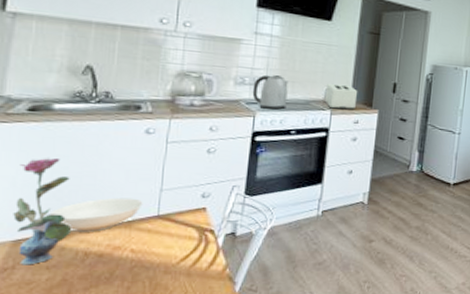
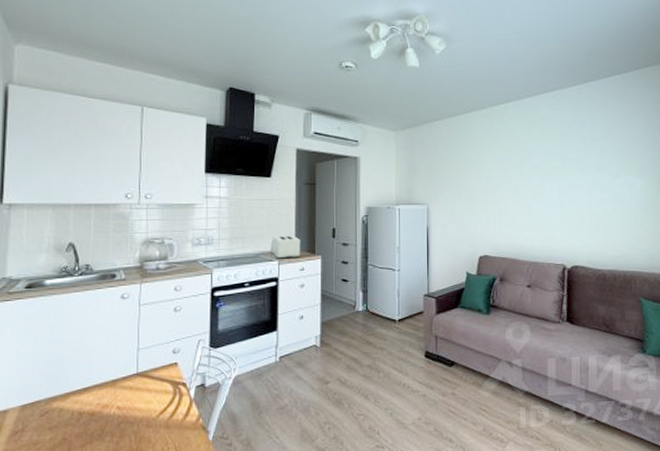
vase: present [13,157,72,265] -> none [19,328,68,428]
bowl: present [50,197,143,232] -> none [49,359,124,394]
kettle: present [252,74,289,110] -> none [208,233,239,265]

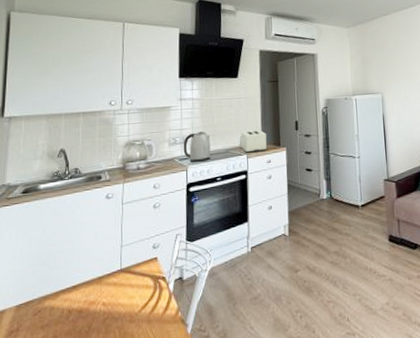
kettle: none [208,233,239,265] -> present [183,132,211,162]

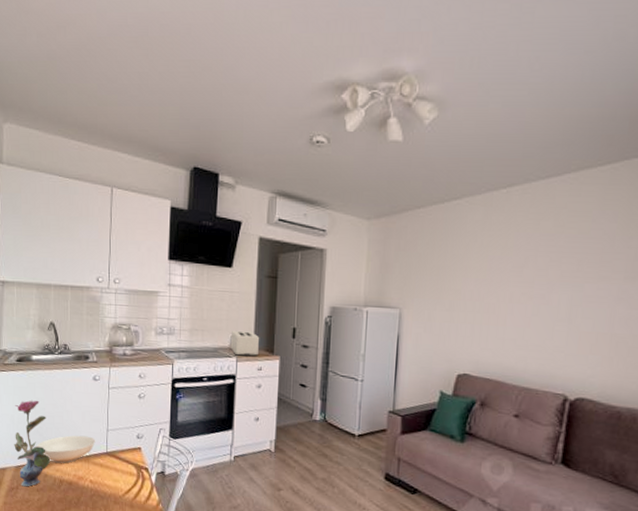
vase: none [15,230,58,327] -> present [14,399,51,487]
bowl: none [41,256,109,292] -> present [36,435,96,463]
kettle: present [183,132,211,162] -> none [170,324,199,358]

